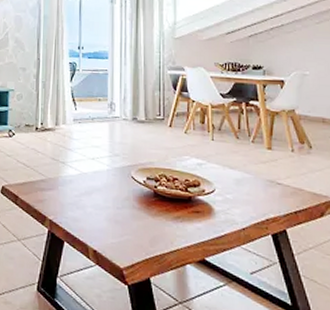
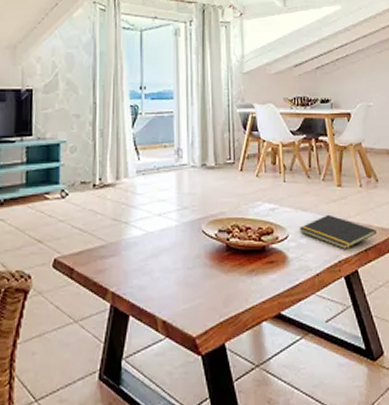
notepad: none [225,174,308,210] -> present [298,214,376,250]

